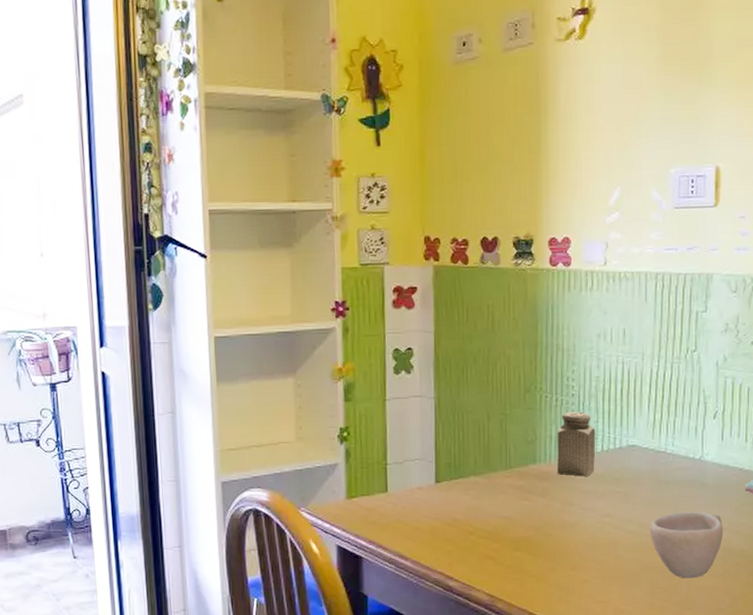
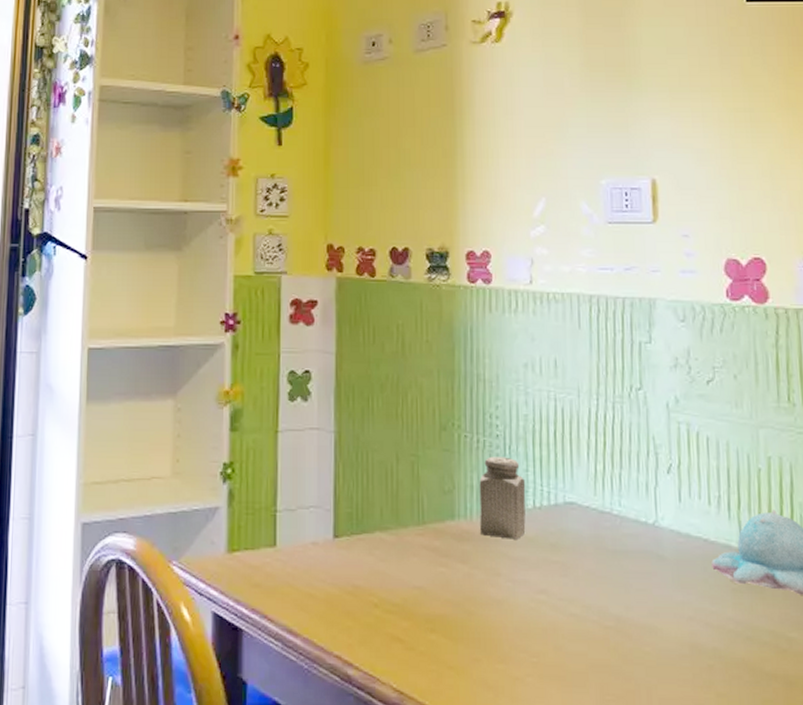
cup: present [649,511,724,579] -> none [596,592,690,684]

